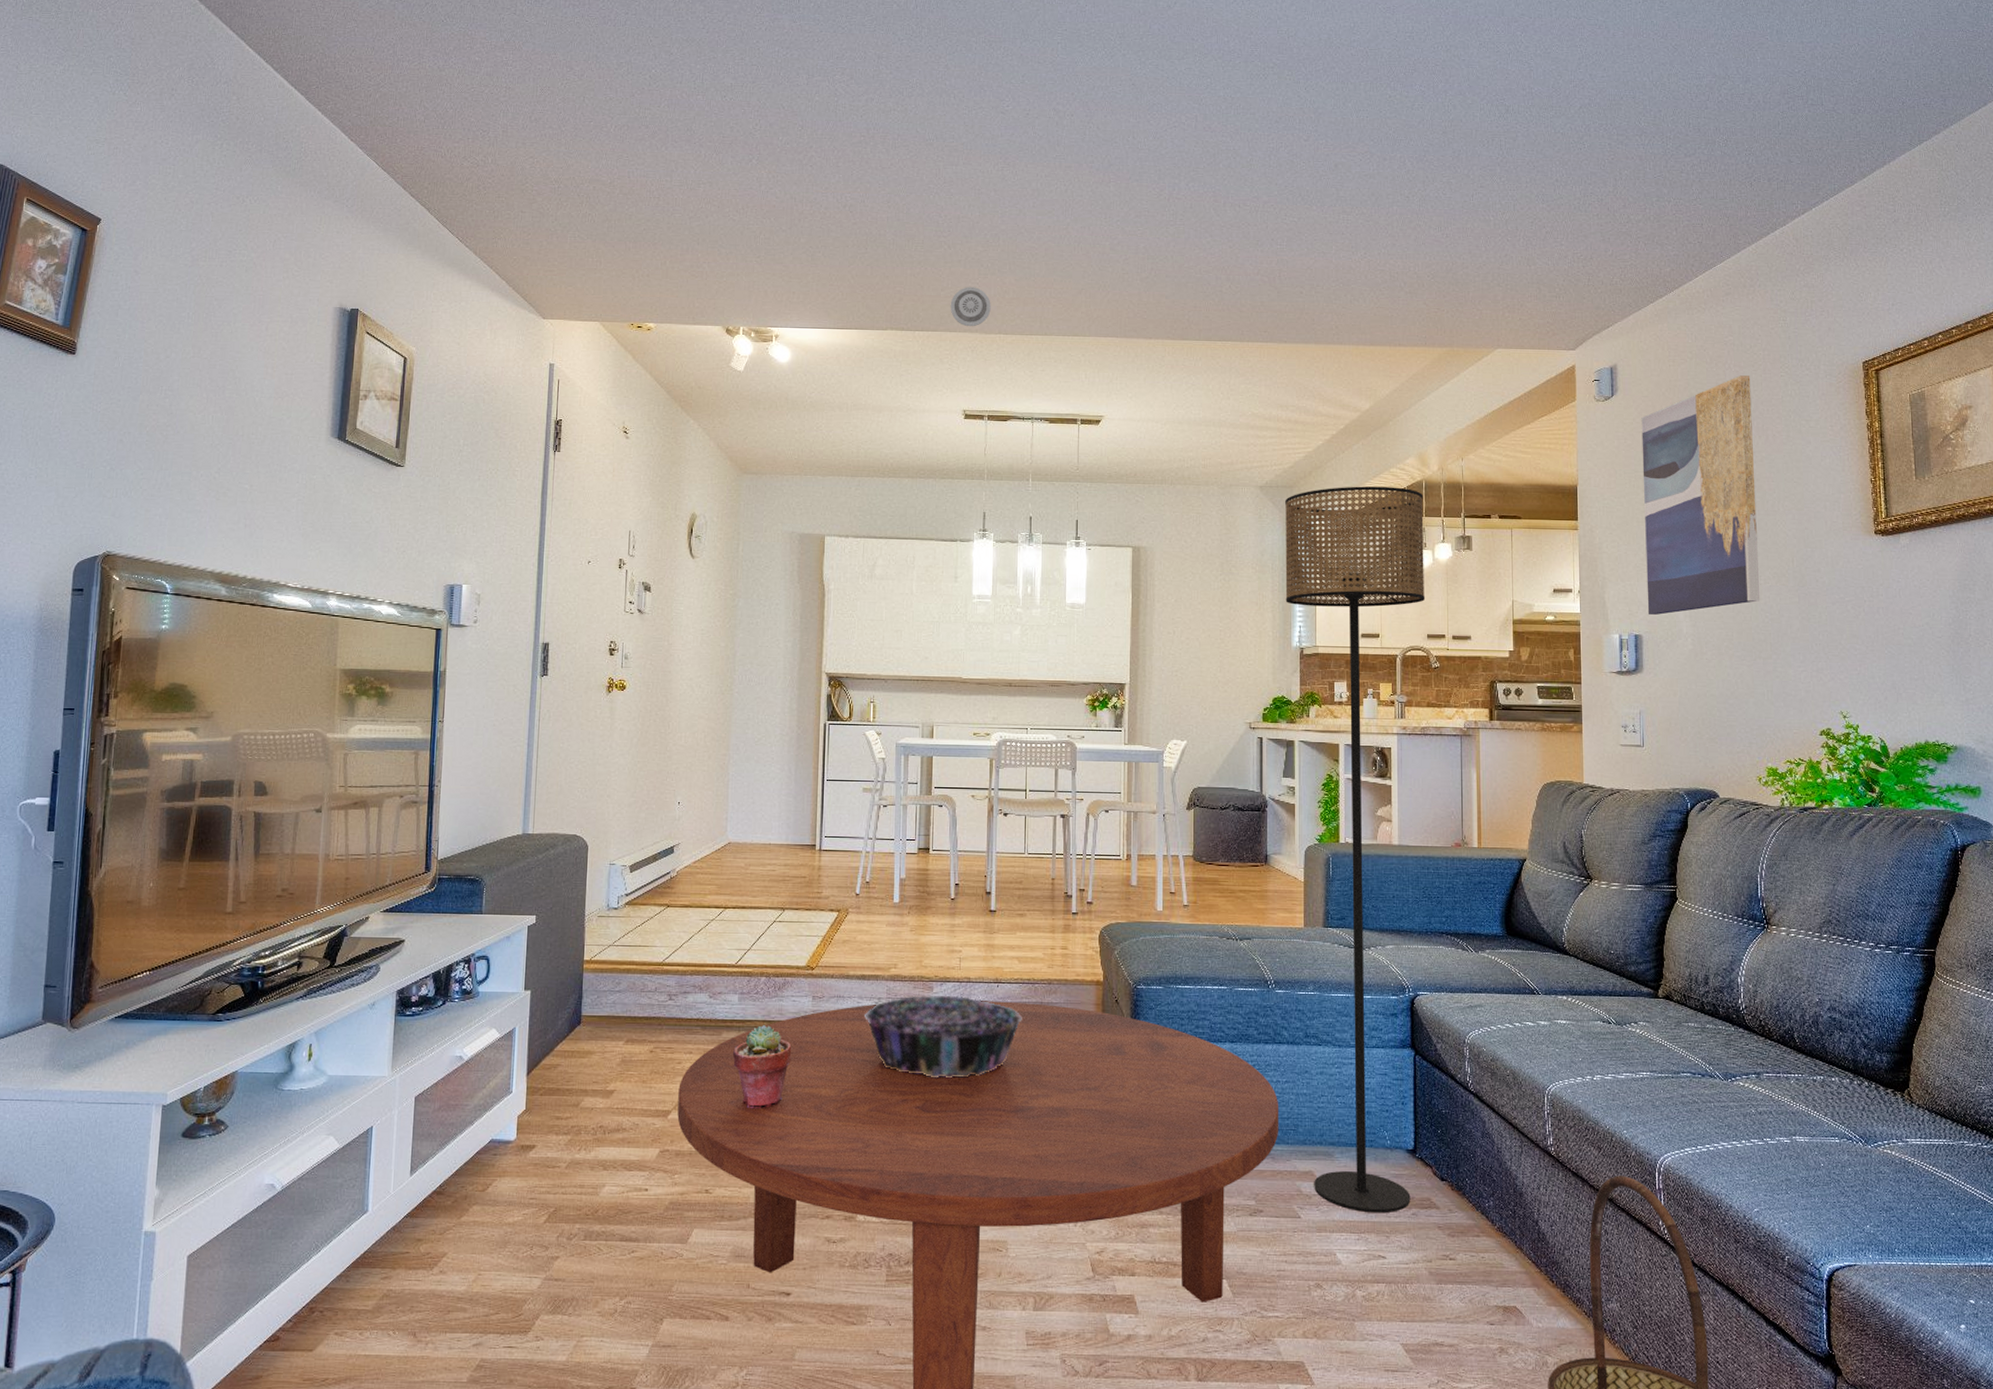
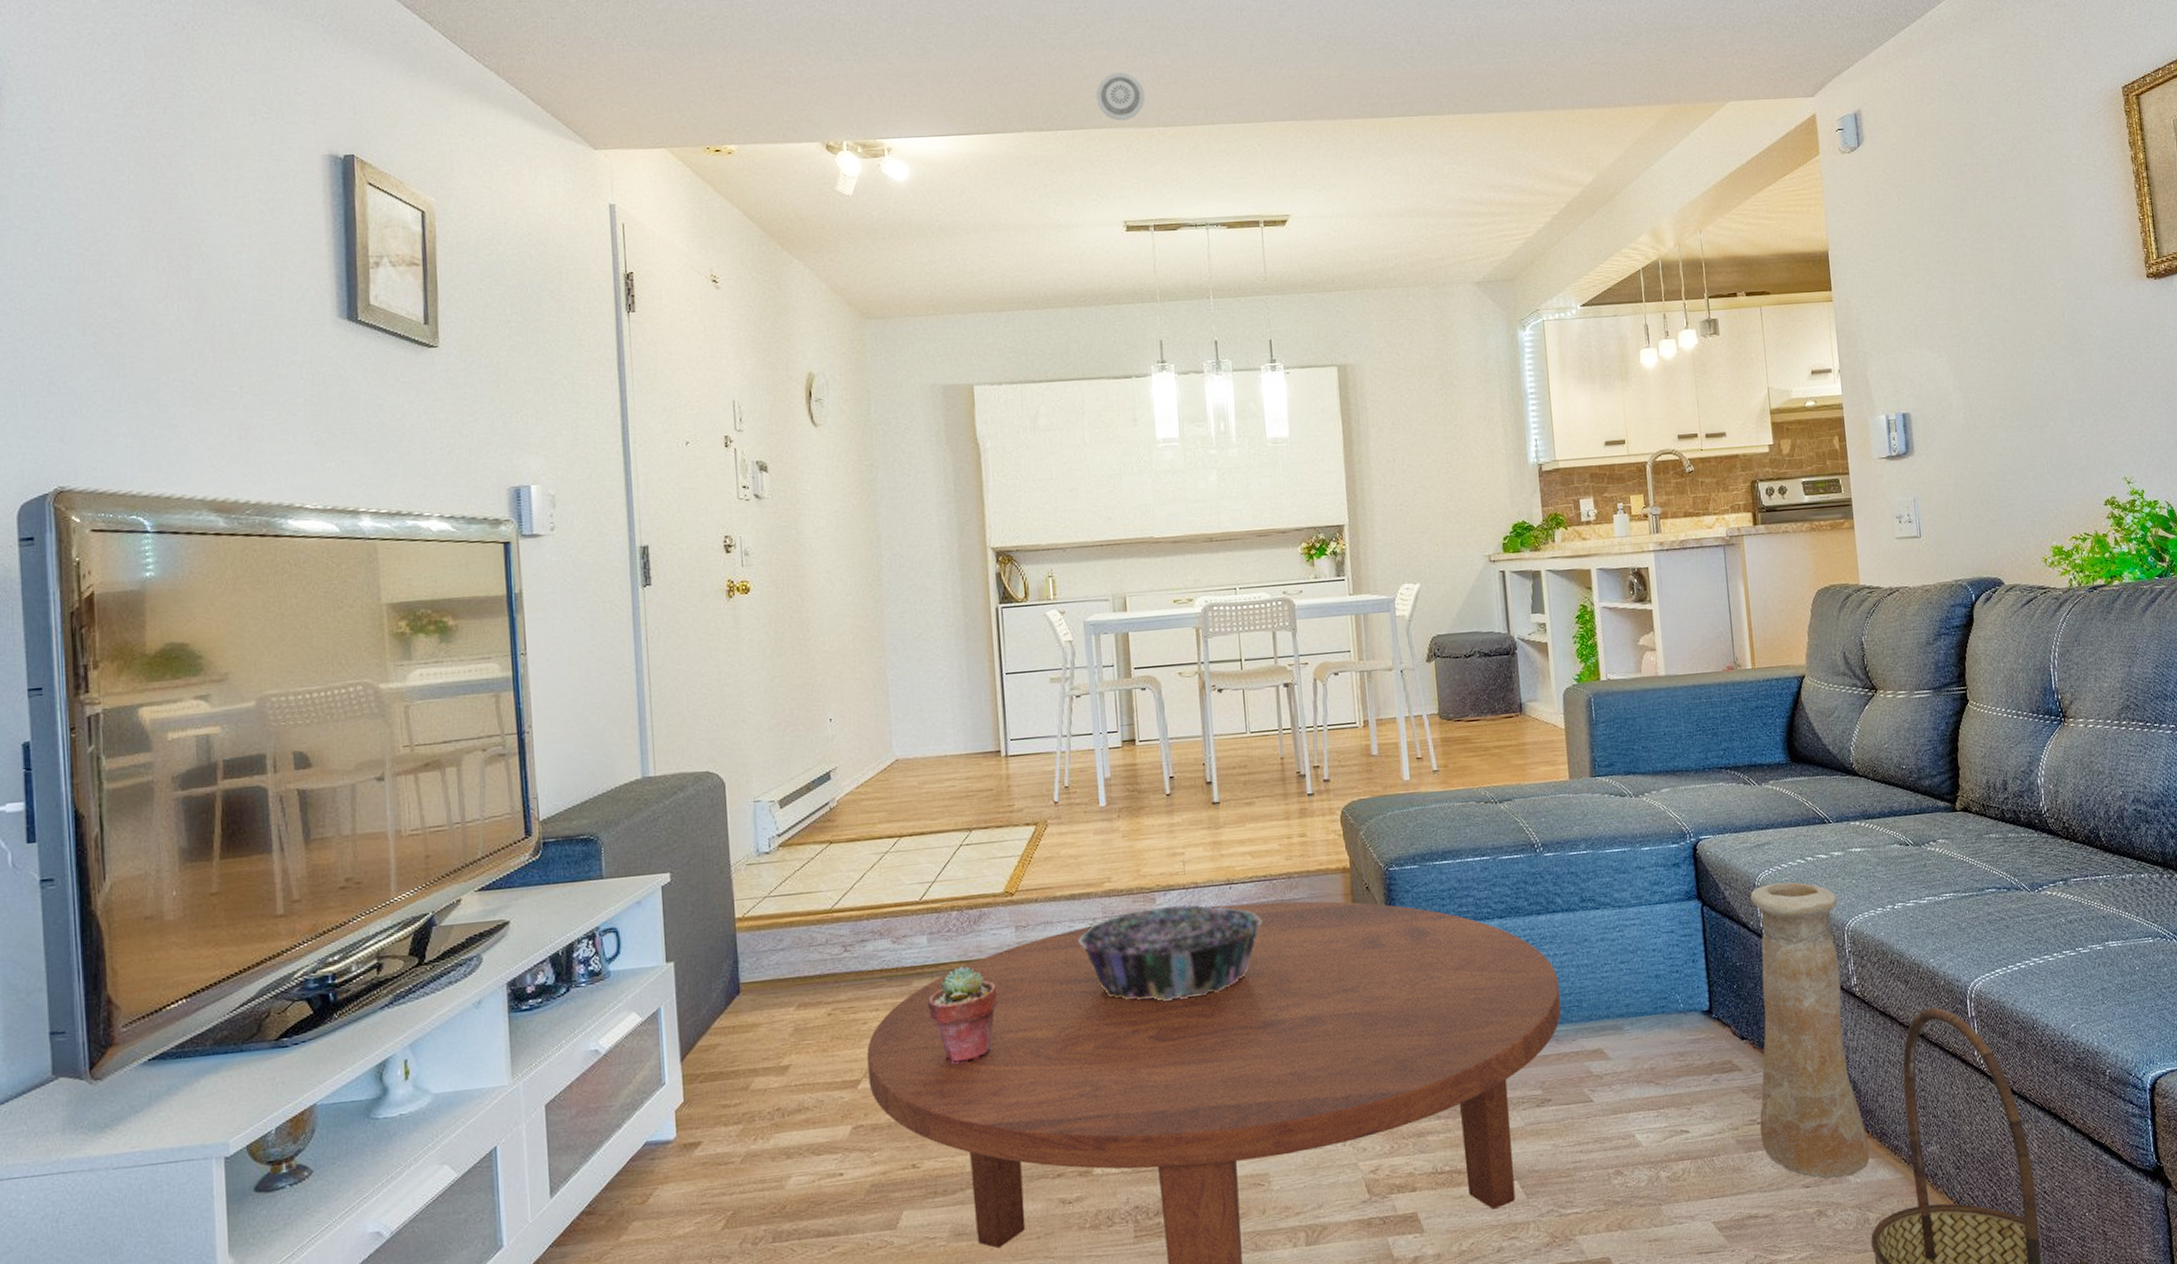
floor lamp: present [1284,486,1426,1214] -> none [1506,270,1711,1086]
vase: none [1452,1043,1553,1321] -> present [1750,882,1870,1180]
wall art: present [1641,375,1761,615] -> none [1891,111,2033,389]

